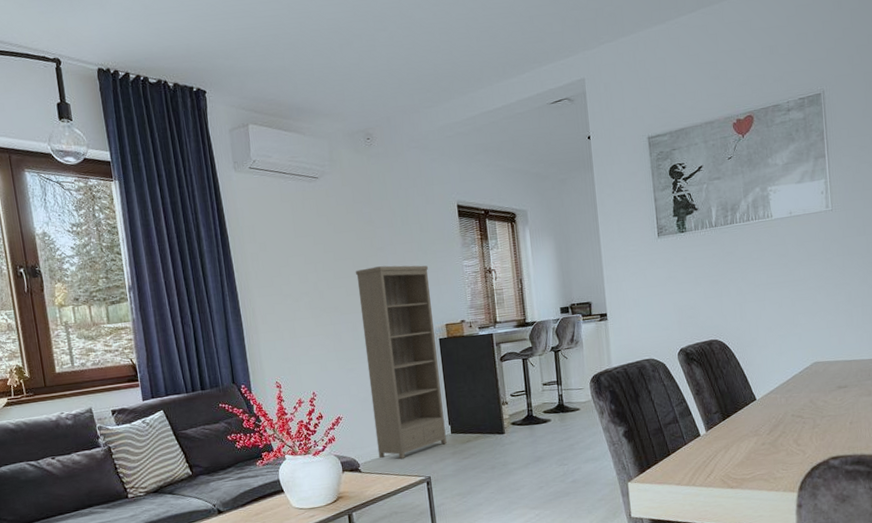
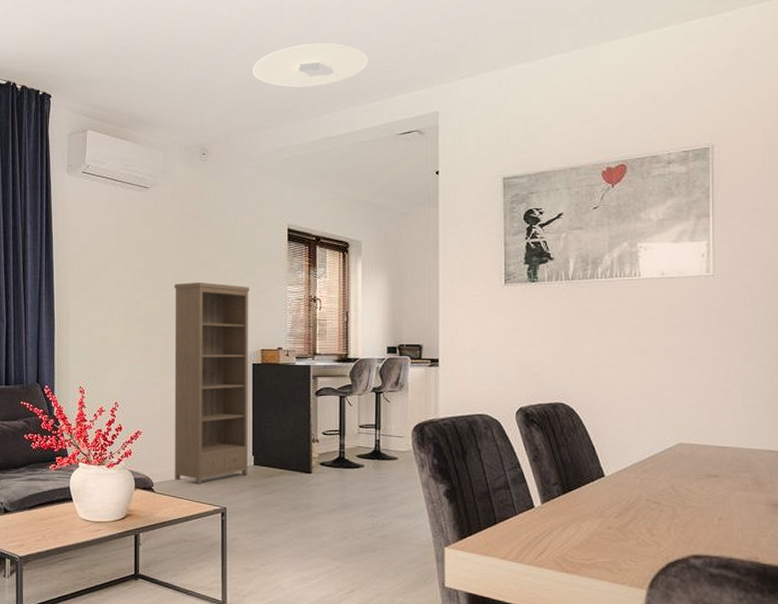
ceiling light: none [405,17,516,66] -> present [252,42,369,88]

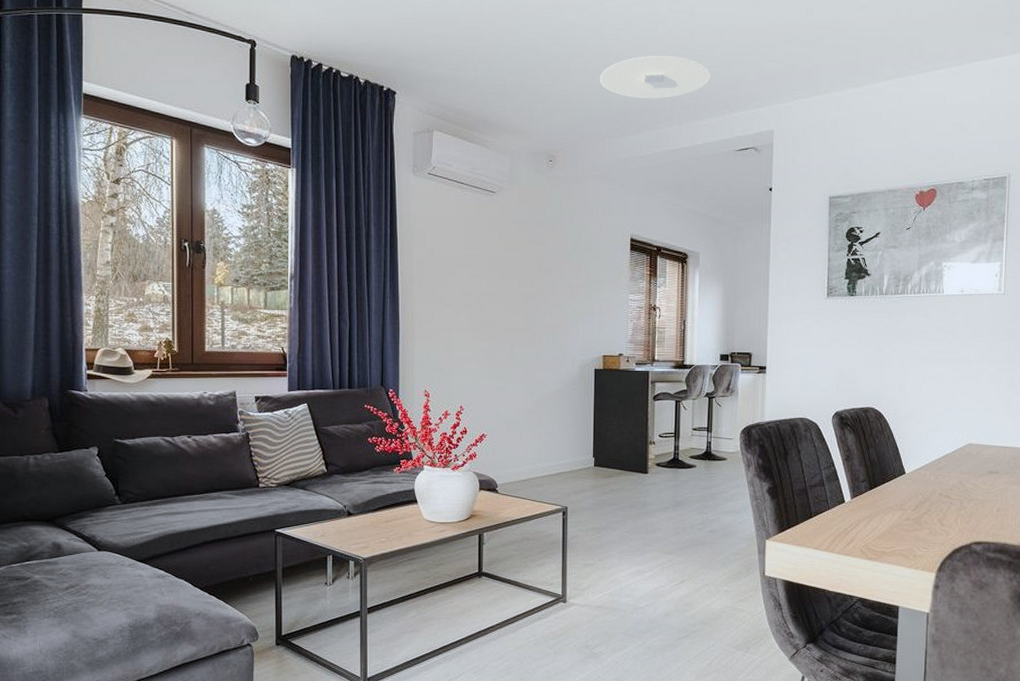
bookshelf: present [174,282,250,485] -> none [518,289,594,486]

